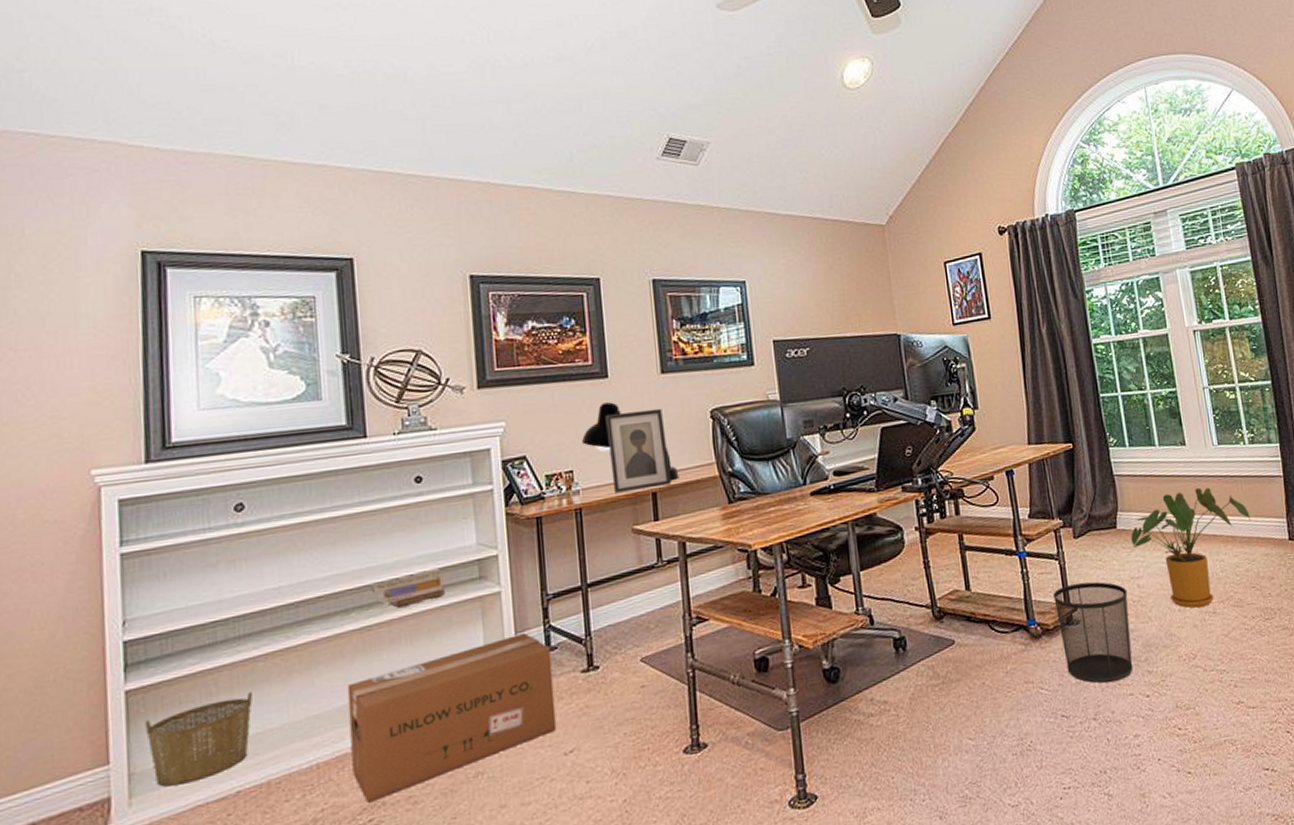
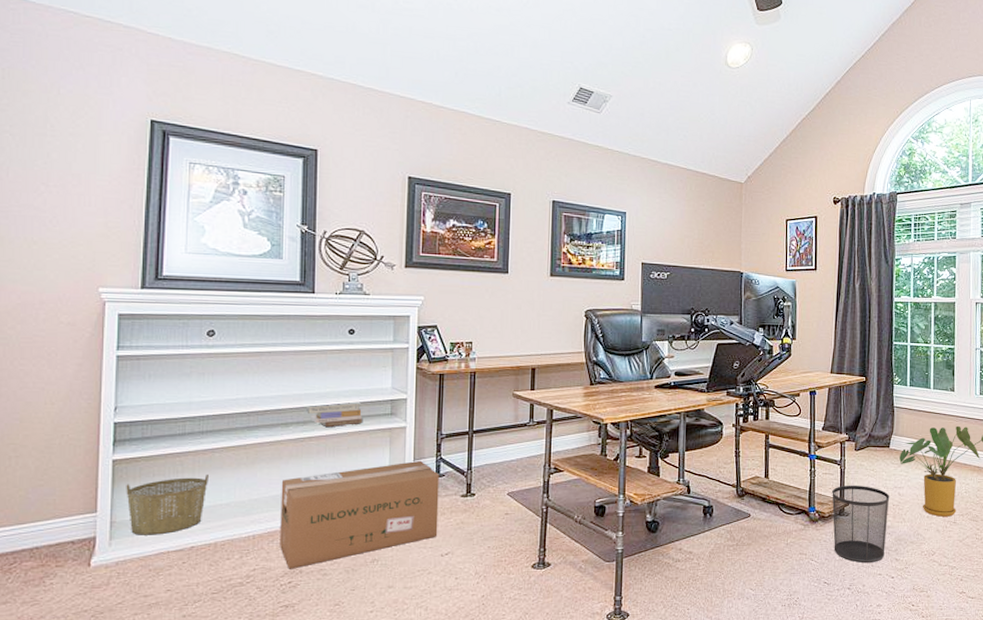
desk lamp: present [582,402,679,480] -> none [482,293,555,360]
picture frame: present [605,408,672,494] -> none [502,302,548,365]

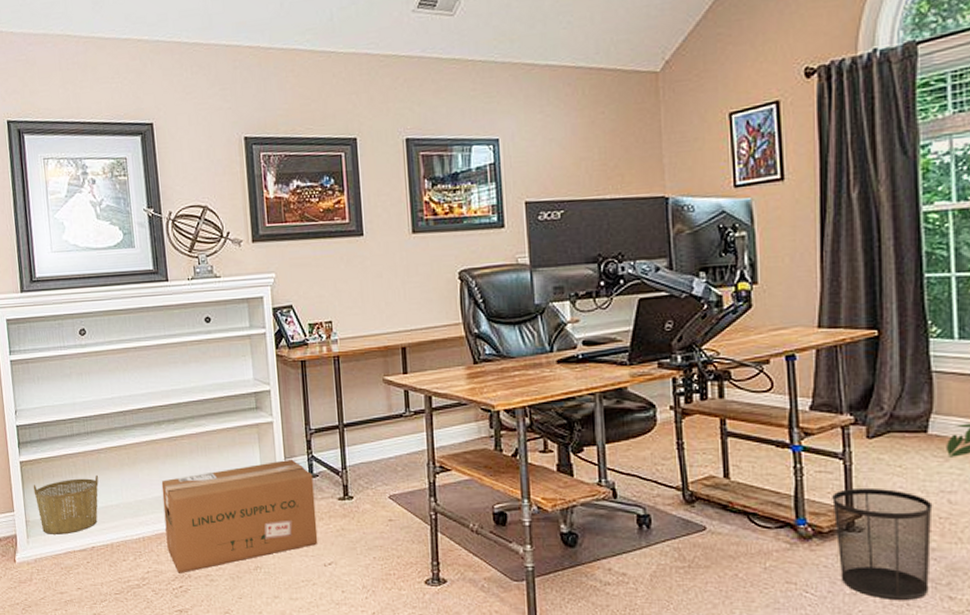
books: present [307,402,363,428] -> none [175,397,230,425]

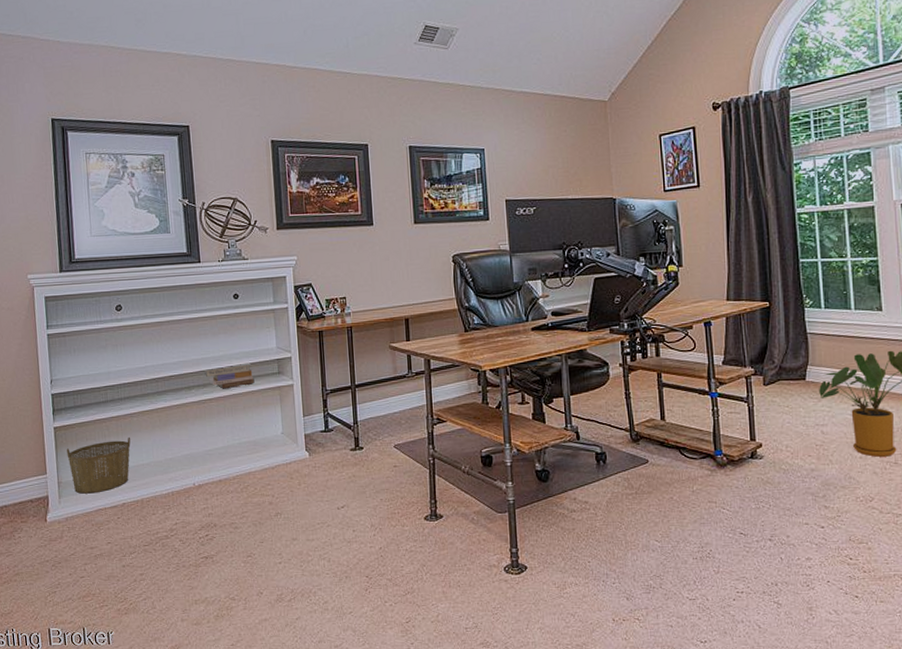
box: present [161,459,318,573] -> none [190,416,332,523]
books: none [175,397,230,425] -> present [204,364,255,389]
waste bin: present [832,487,933,600] -> none [740,424,811,511]

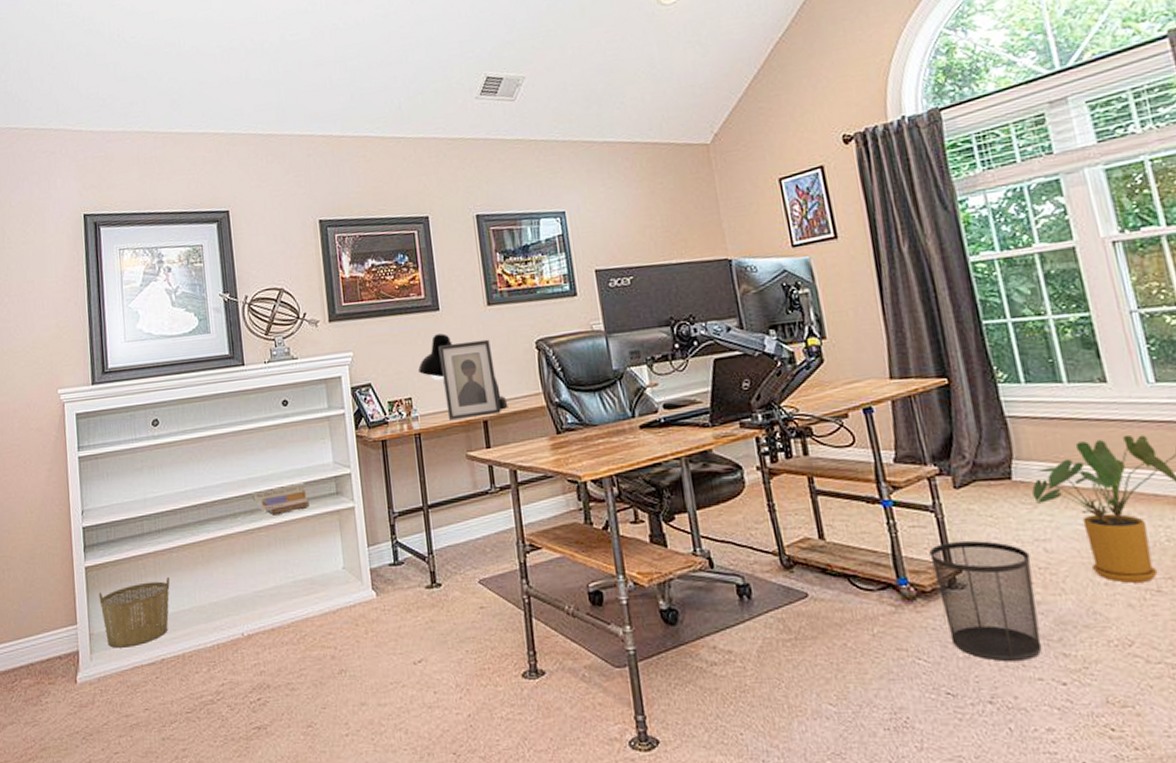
desk lamp: none [353,245,426,310] -> present [418,333,508,409]
picture frame: none [370,252,421,318] -> present [438,339,501,421]
waste bin: none [740,424,811,511] -> present [929,540,1042,661]

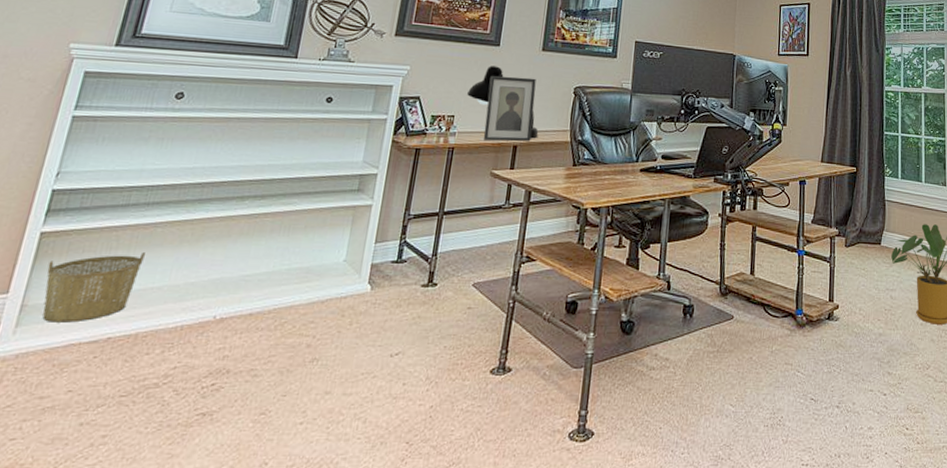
books: present [252,483,309,516] -> none [267,176,327,203]
waste bin: present [929,540,1042,661] -> none [820,285,882,376]

